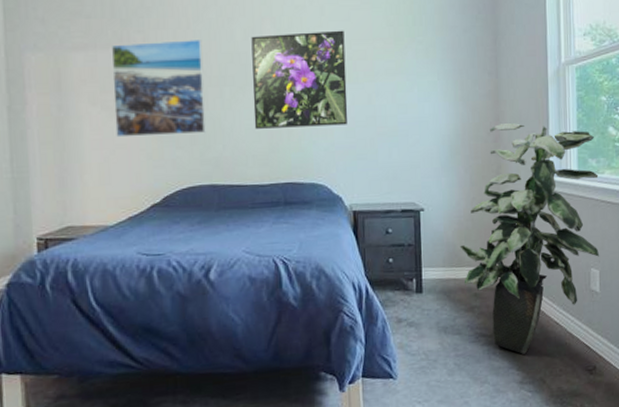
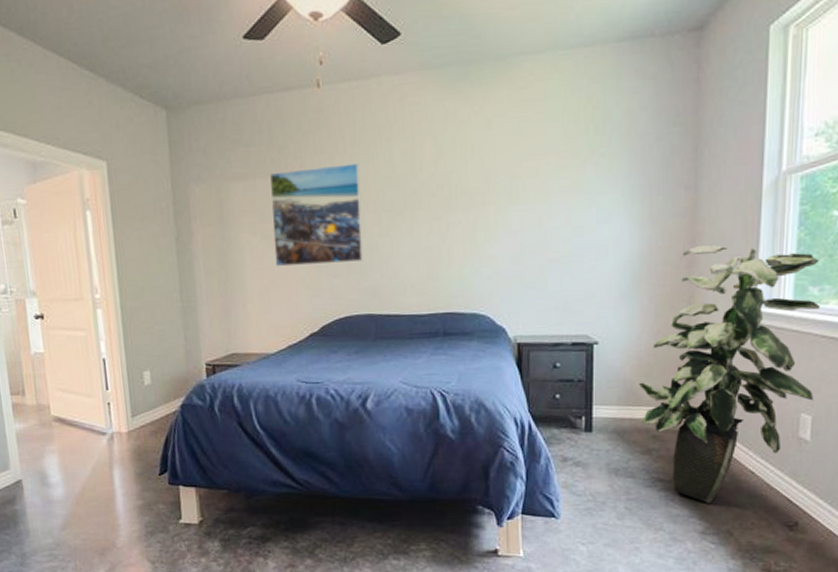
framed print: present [251,30,348,129] -> none [411,145,515,256]

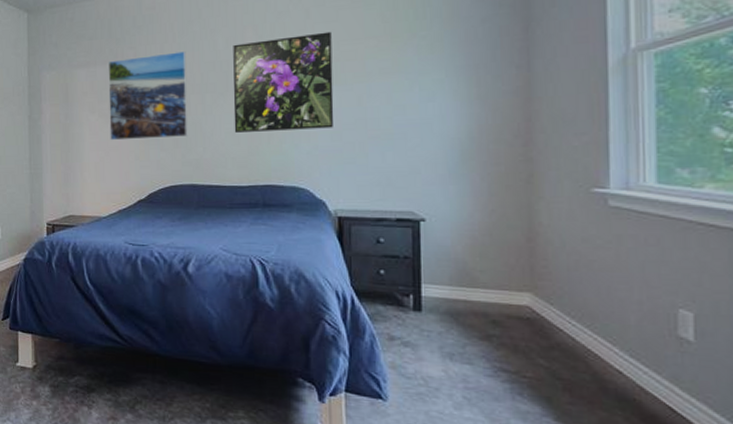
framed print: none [411,145,515,256] -> present [233,31,334,133]
indoor plant: present [638,244,821,503] -> none [472,123,695,402]

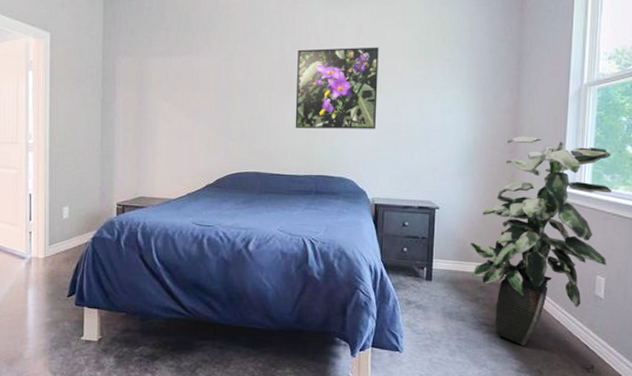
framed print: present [108,51,188,141] -> none [182,51,257,130]
indoor plant: none [472,123,695,402] -> present [470,136,612,346]

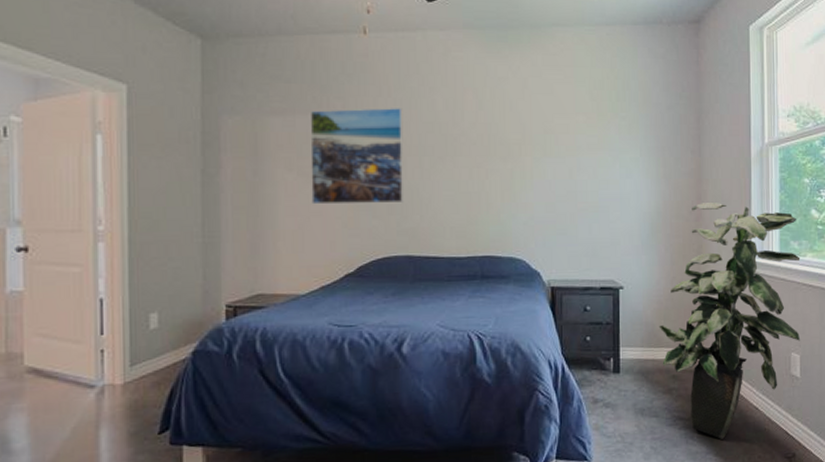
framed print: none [182,51,257,130] -> present [310,108,404,205]
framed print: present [295,47,379,129] -> none [452,103,549,200]

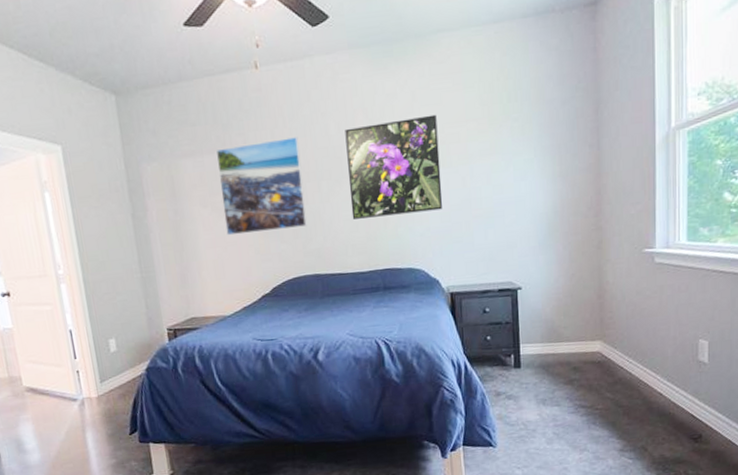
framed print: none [452,103,549,200] -> present [345,114,443,220]
indoor plant: present [659,201,801,439] -> none [558,195,711,424]

